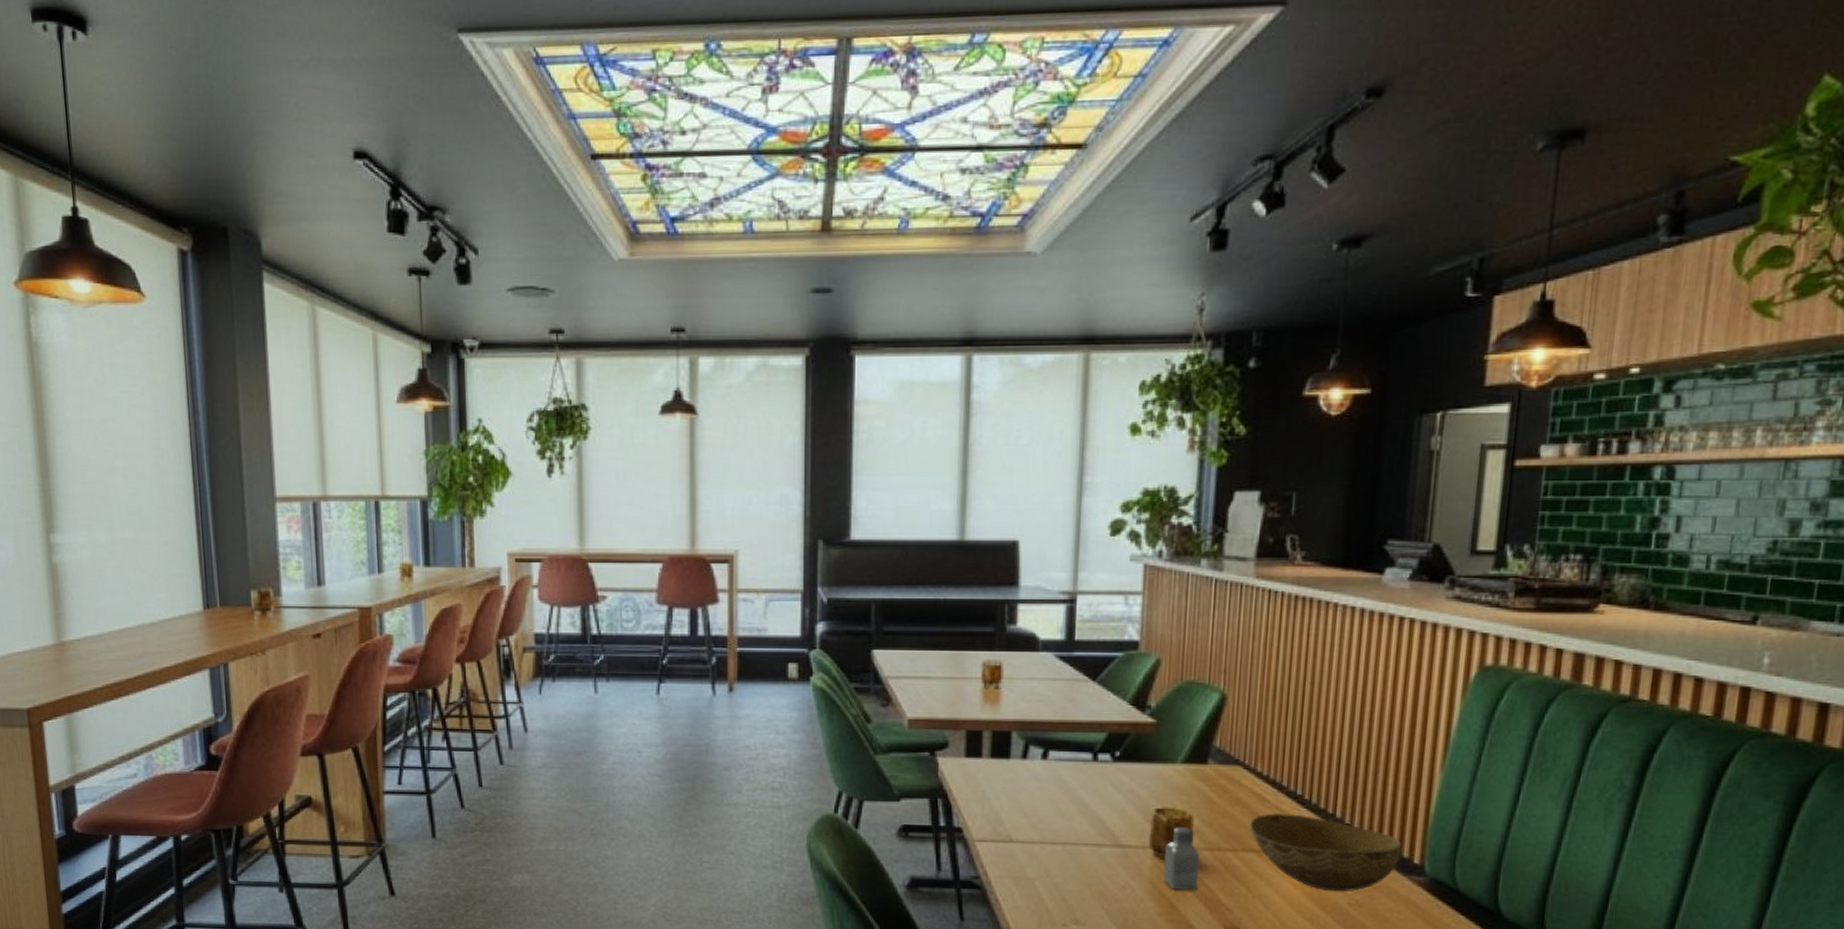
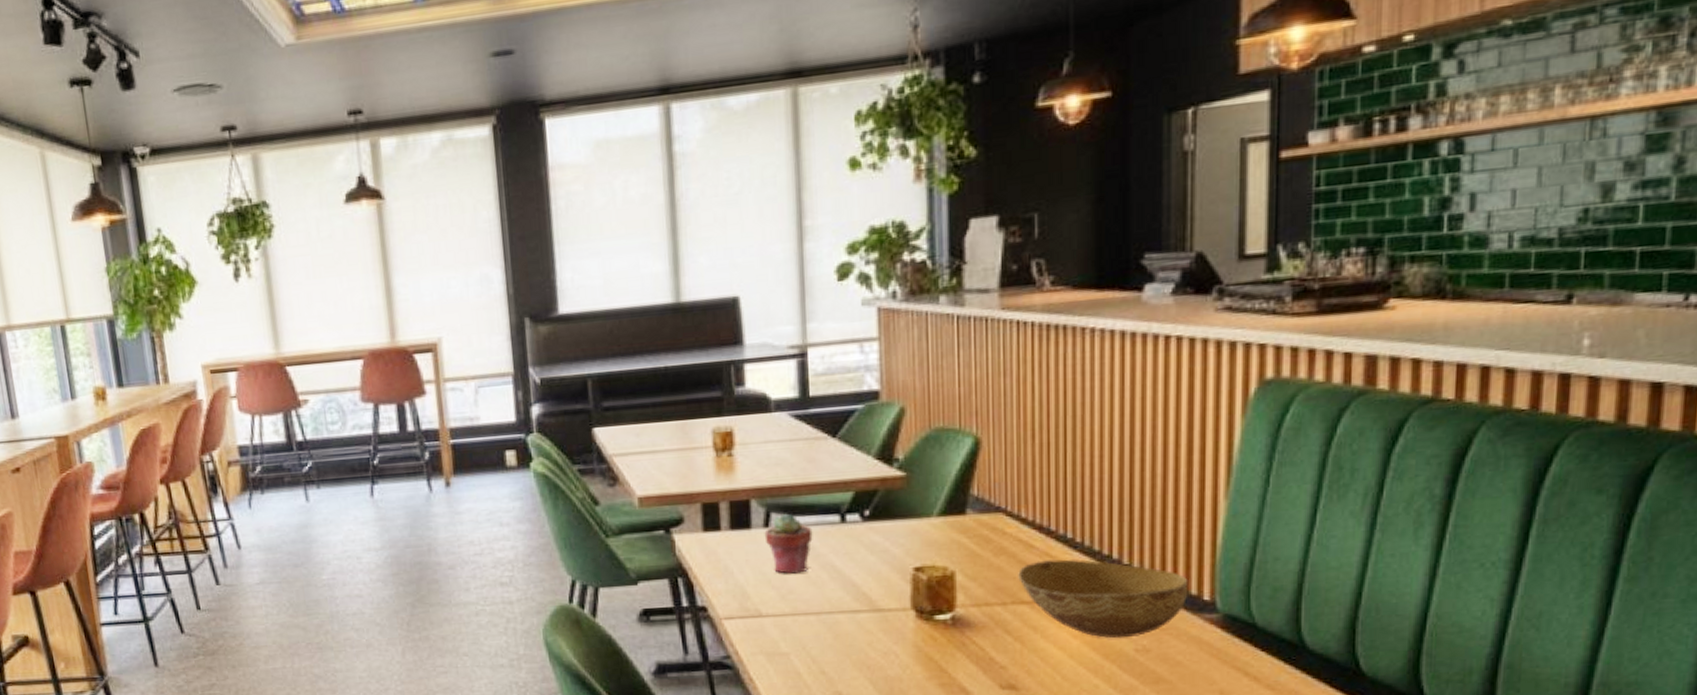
potted succulent: none [1021,747,1066,805] -> present [764,513,813,574]
saltshaker: present [1163,827,1200,890] -> none [928,584,968,651]

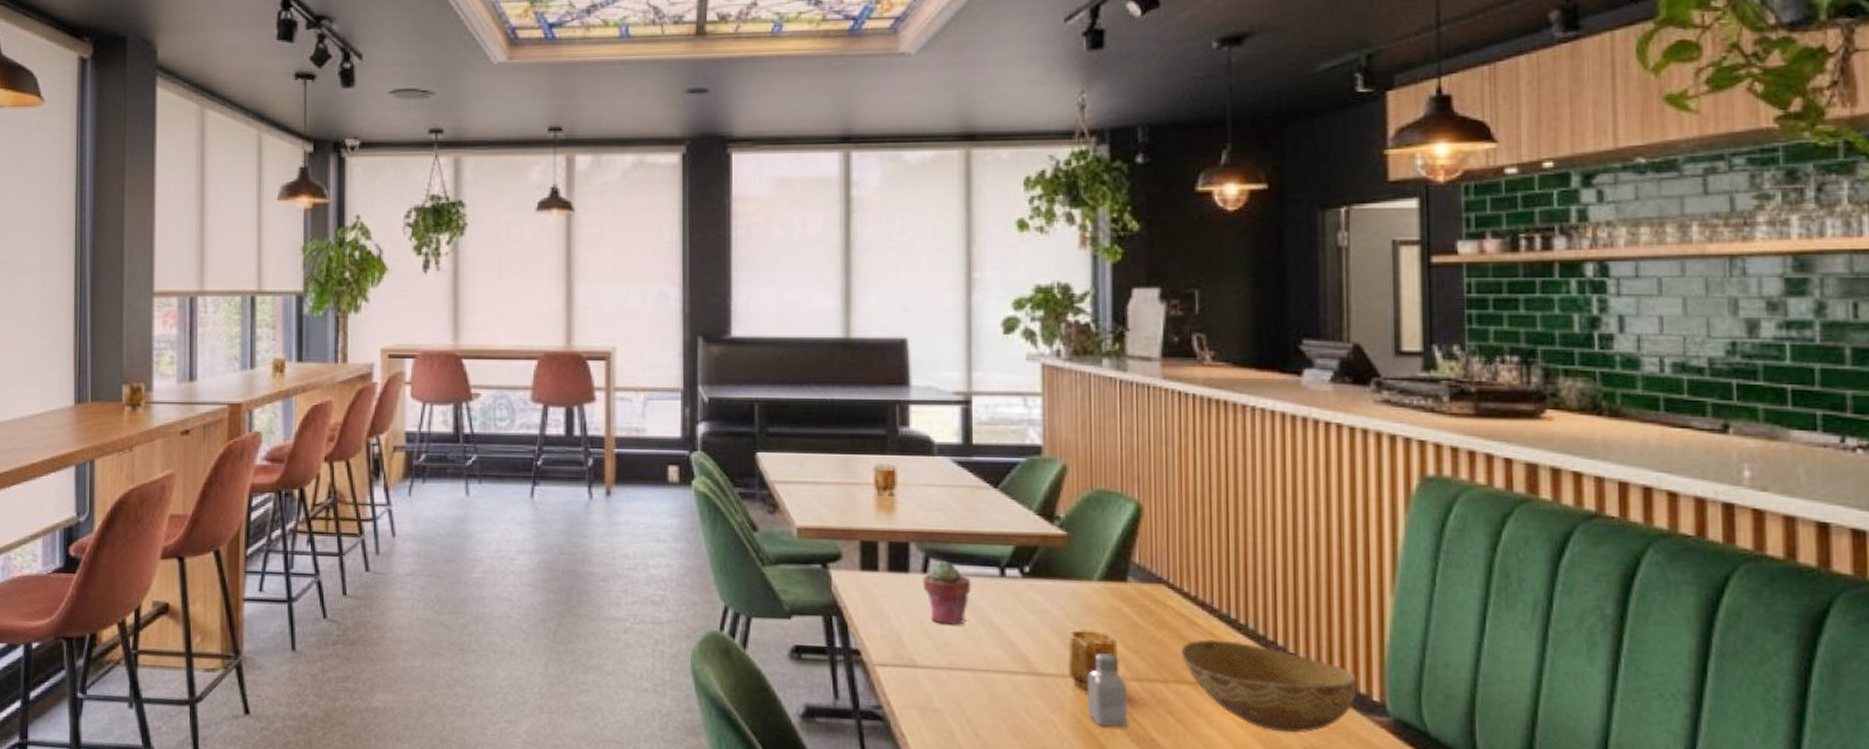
saltshaker: none [928,584,968,651] -> present [1088,653,1128,727]

